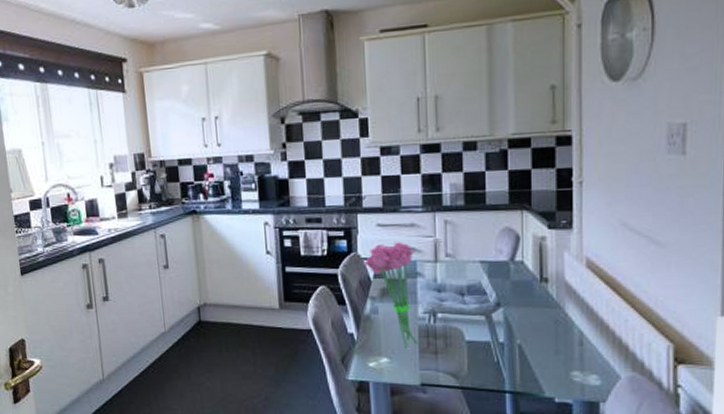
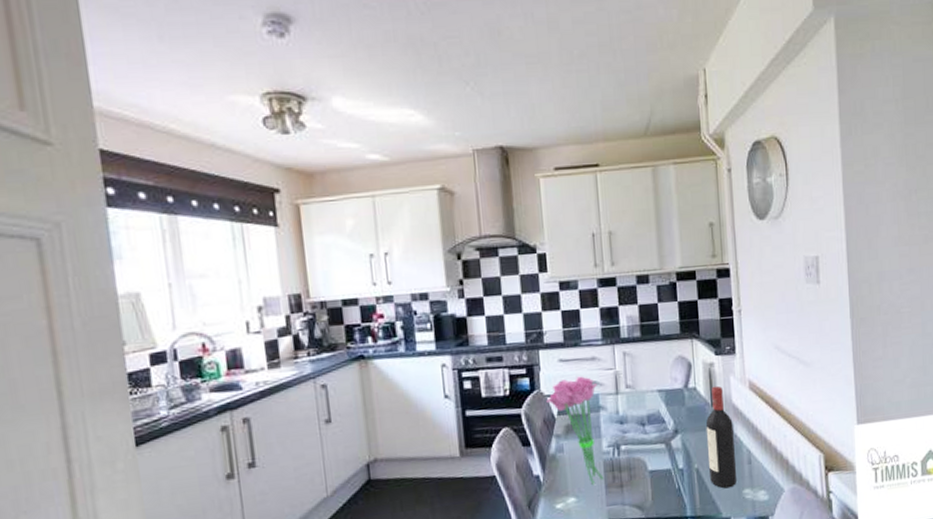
wine bottle: none [532,261,565,368] -> present [705,385,737,489]

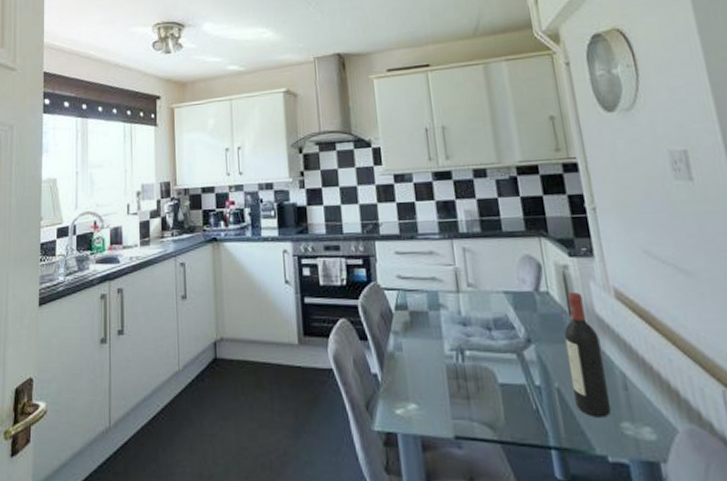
flowers: present [546,376,604,486] -> none [383,270,448,393]

